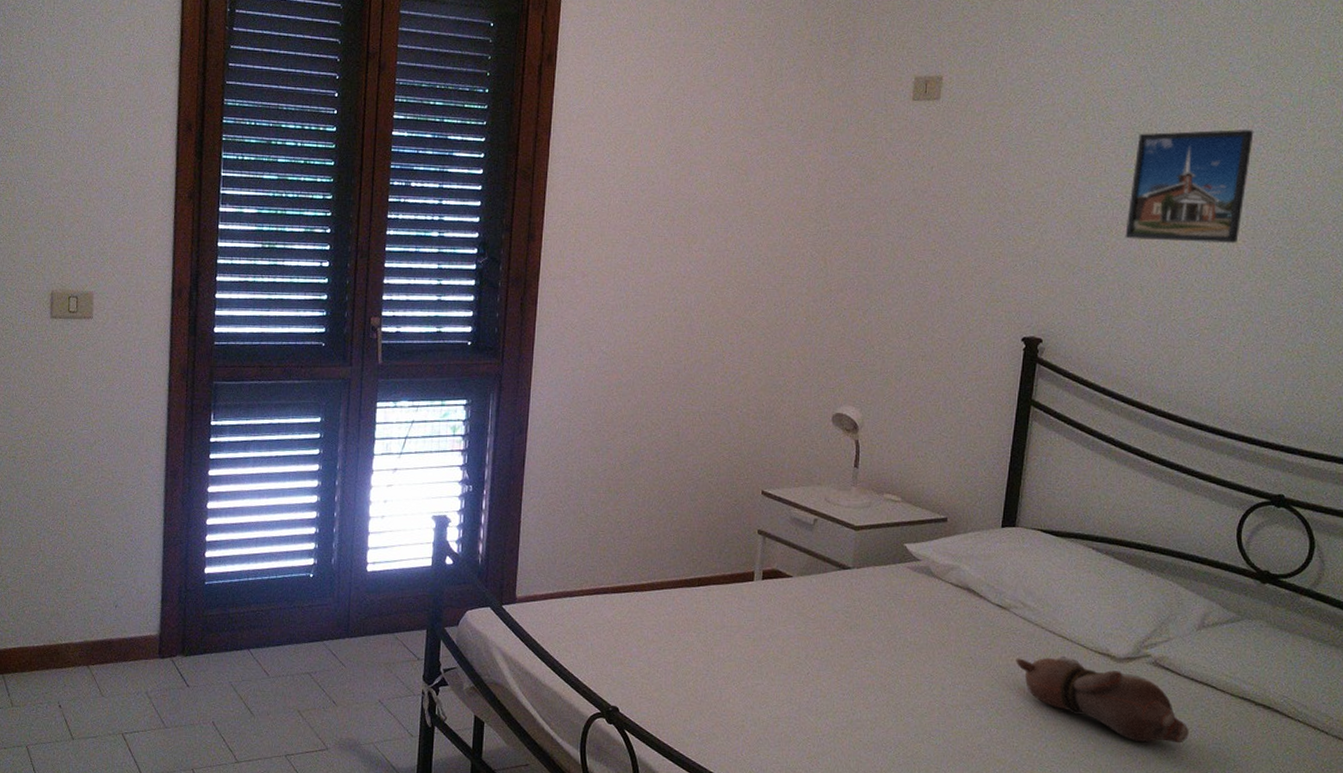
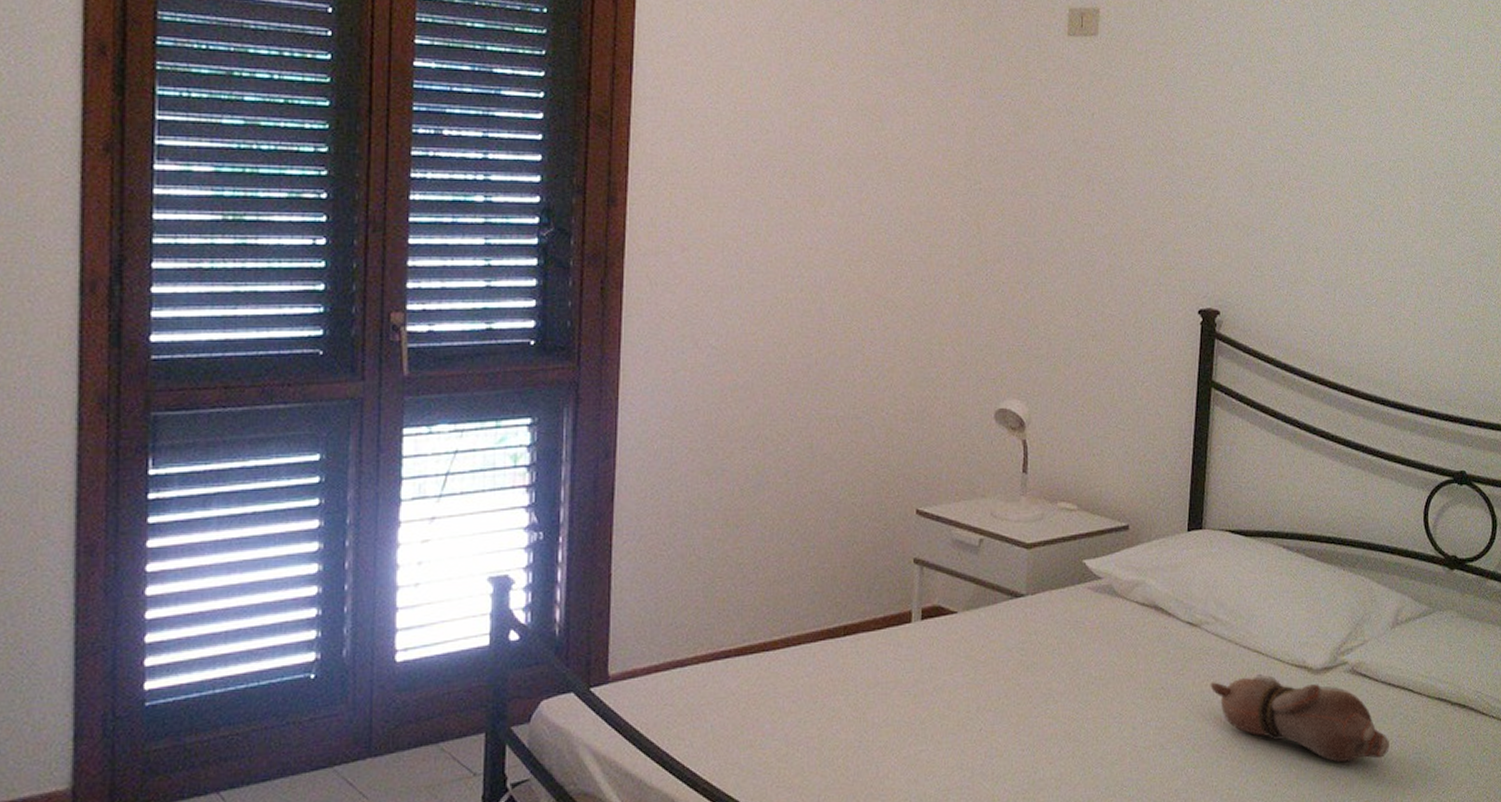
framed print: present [1125,129,1254,244] -> none [1297,75,1416,200]

